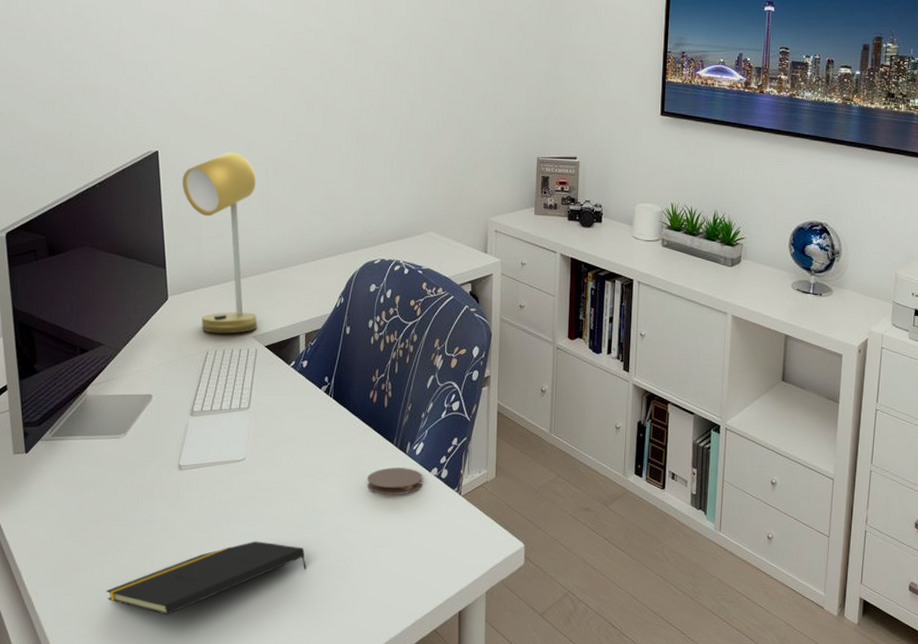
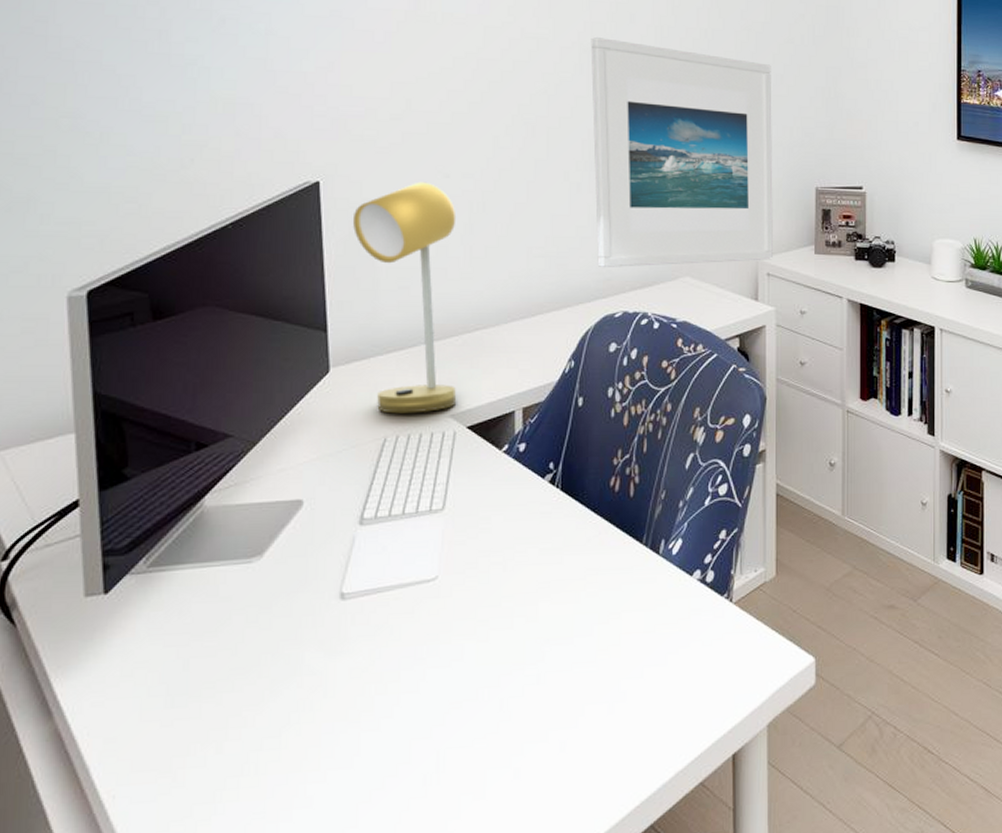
notepad: present [106,541,306,615] -> none [225,687,524,806]
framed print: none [357,29,503,223] -> present [590,37,773,267]
coaster: present [367,467,423,495] -> none [607,573,682,610]

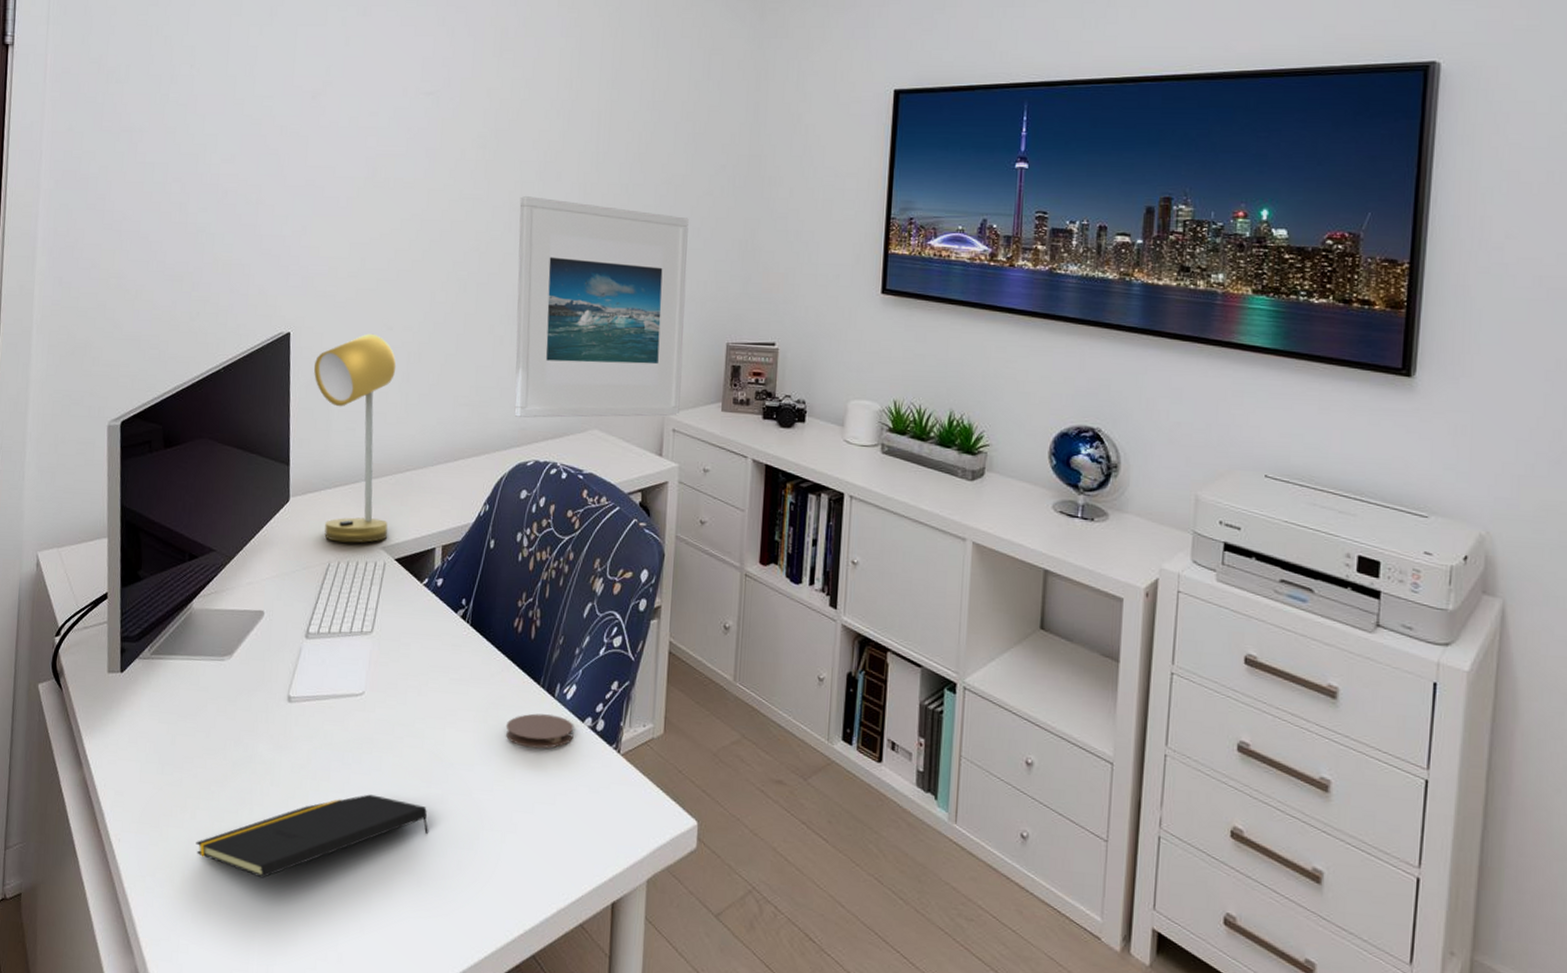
notepad: none [225,687,524,806] -> present [196,794,428,879]
coaster: none [607,573,682,610] -> present [505,713,574,749]

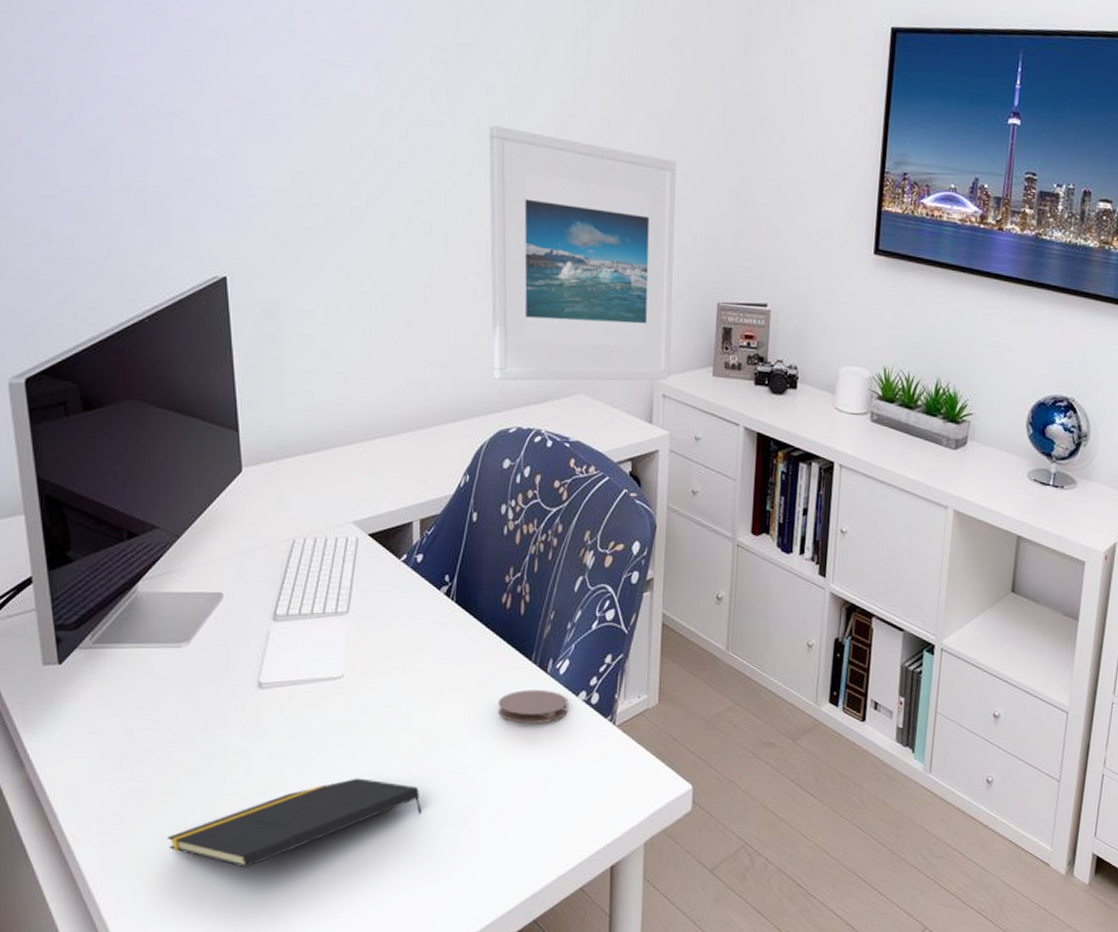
desk lamp: present [314,333,397,543] -> none [260,280,359,518]

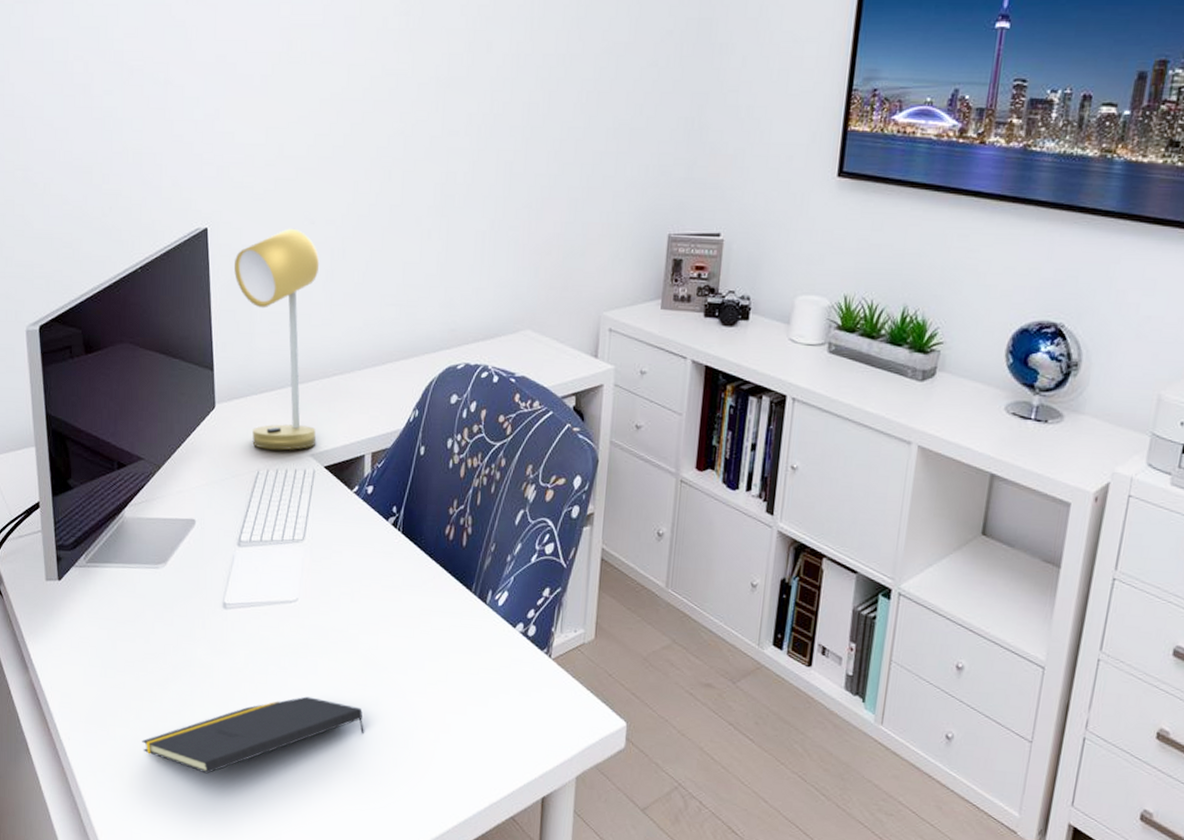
desk lamp: none [260,280,359,518] -> present [234,228,320,451]
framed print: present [488,126,677,381] -> none [443,71,631,318]
coaster: present [497,689,568,724] -> none [438,619,506,654]

